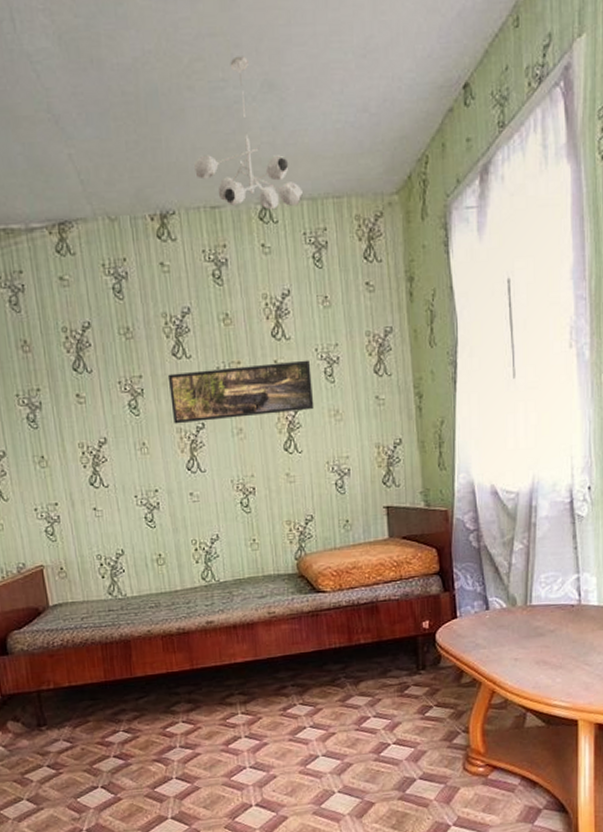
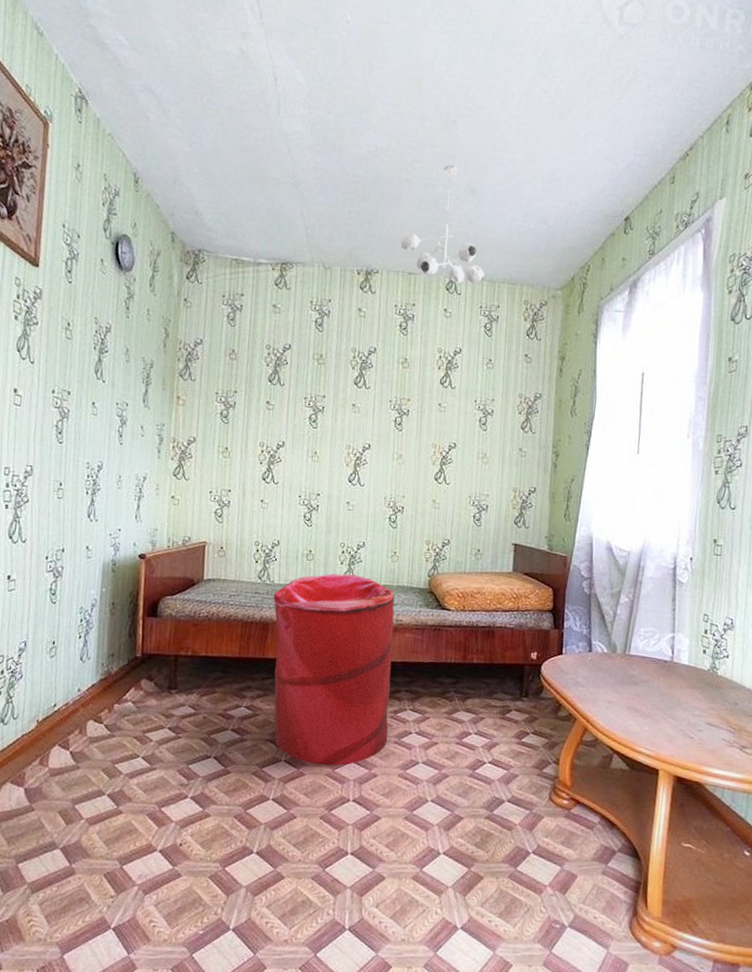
laundry hamper: none [129,571,282,776] -> present [273,573,395,766]
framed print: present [167,360,315,424] -> none [345,398,469,450]

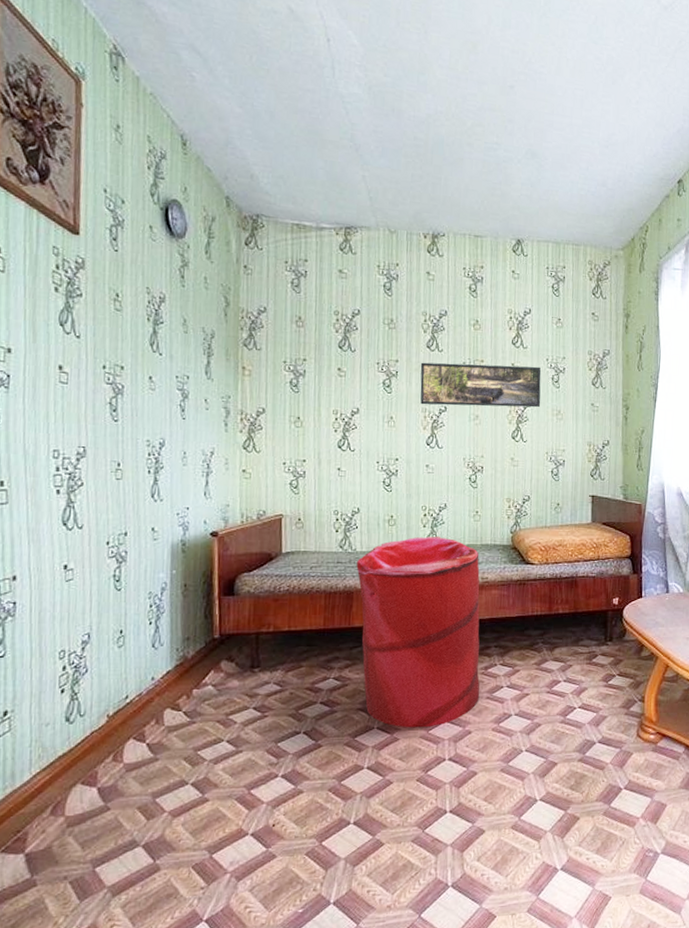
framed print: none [345,398,469,450] -> present [420,362,542,408]
ceiling light fixture: present [400,164,485,284] -> none [464,128,549,246]

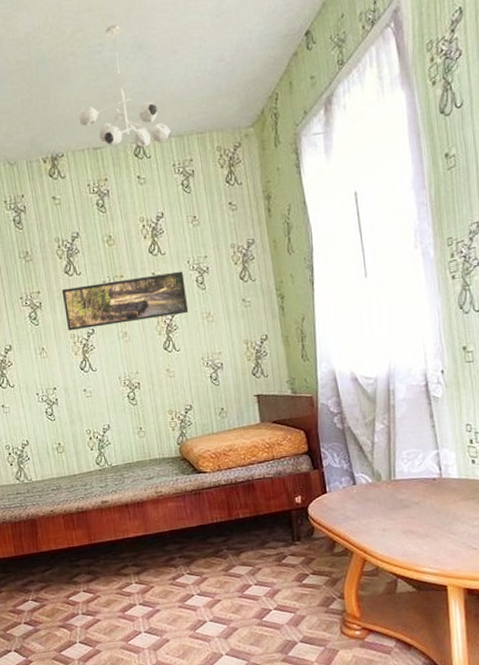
laundry hamper: present [356,535,480,728] -> none [34,456,172,641]
ceiling light fixture: none [464,128,549,246] -> present [77,24,171,148]

